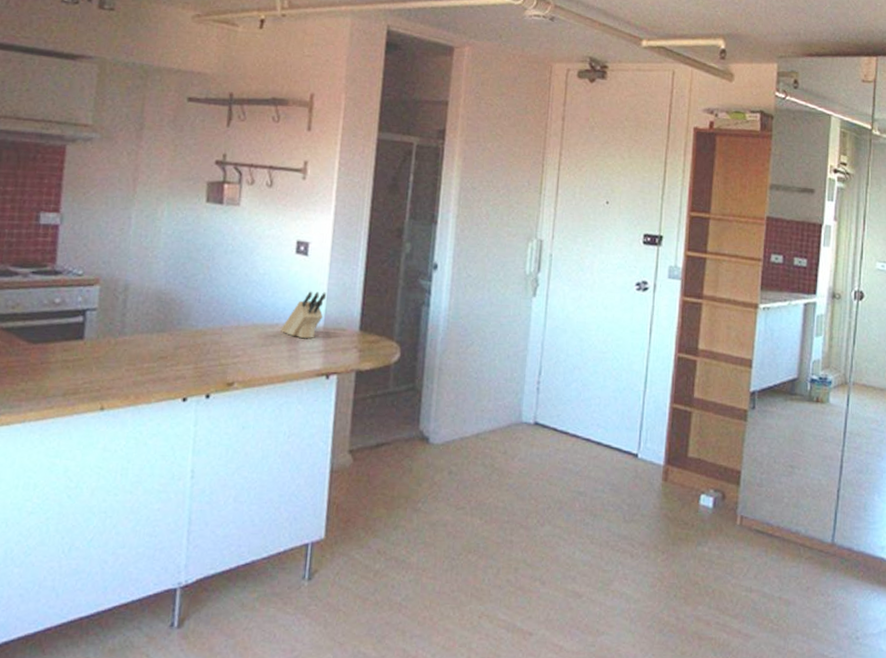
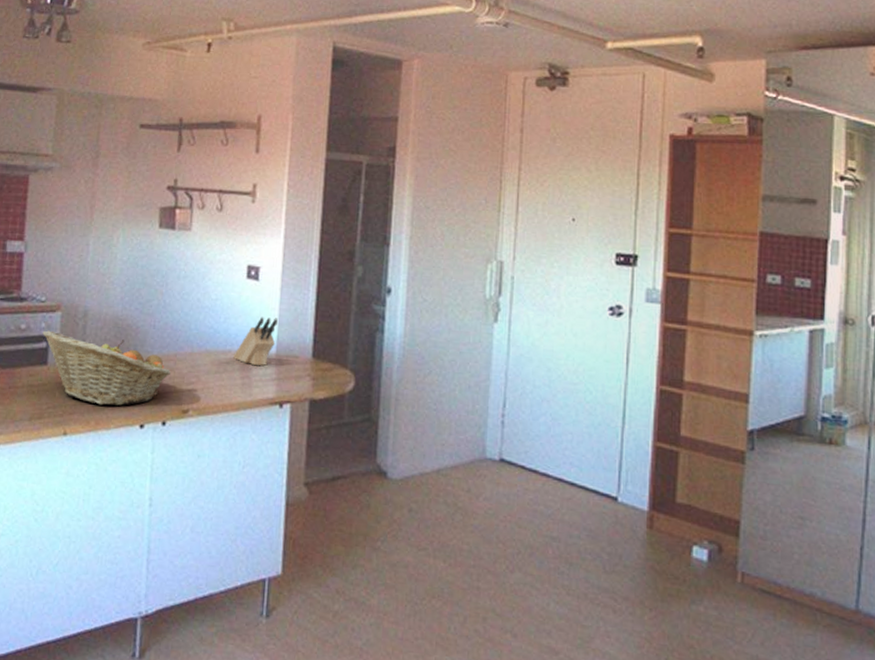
fruit basket: none [79,304,216,380] -> present [42,330,171,406]

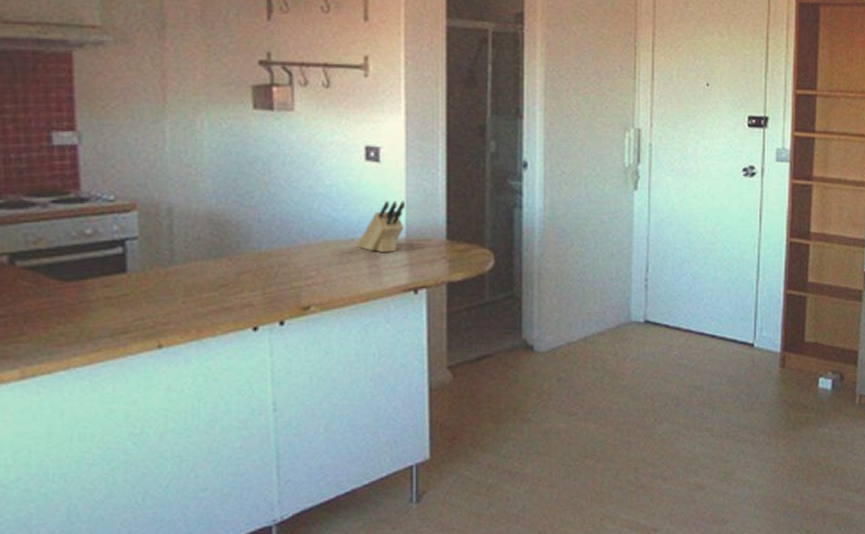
fruit basket: present [42,330,171,406] -> none [116,233,284,311]

